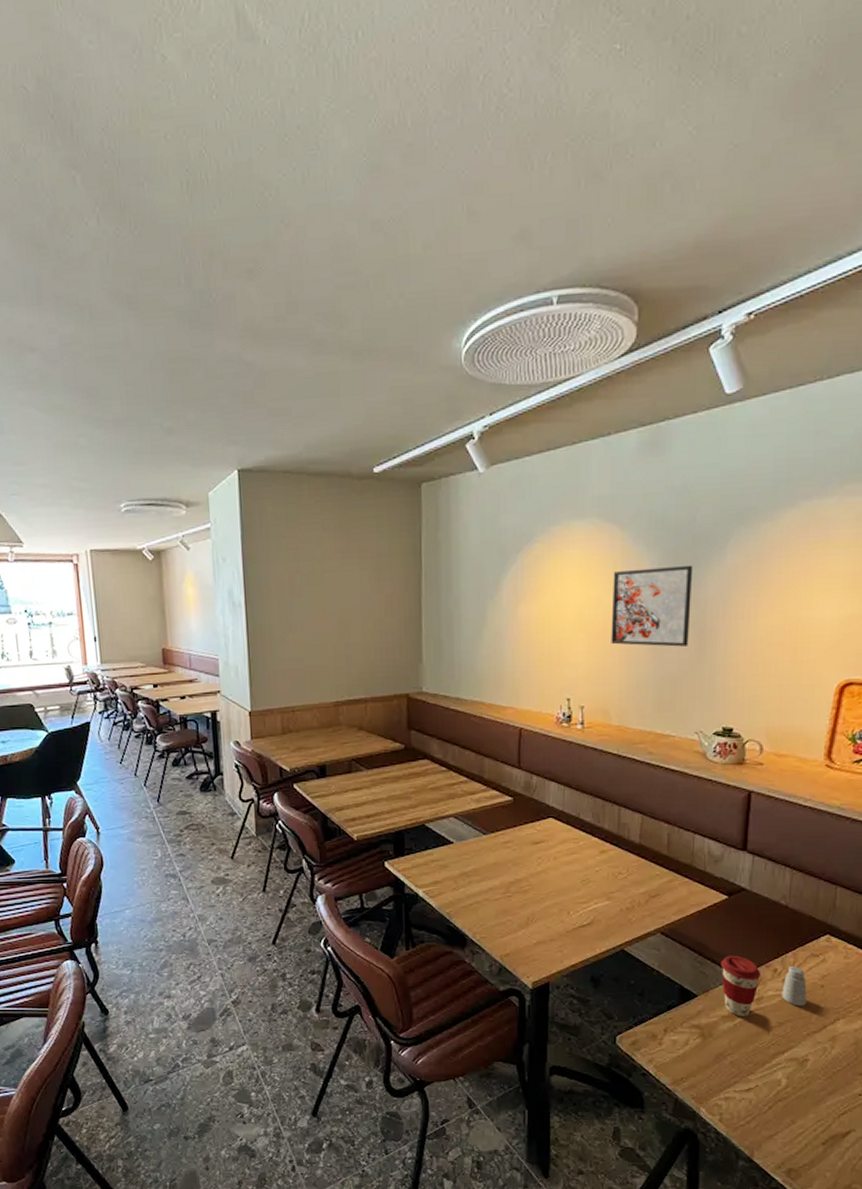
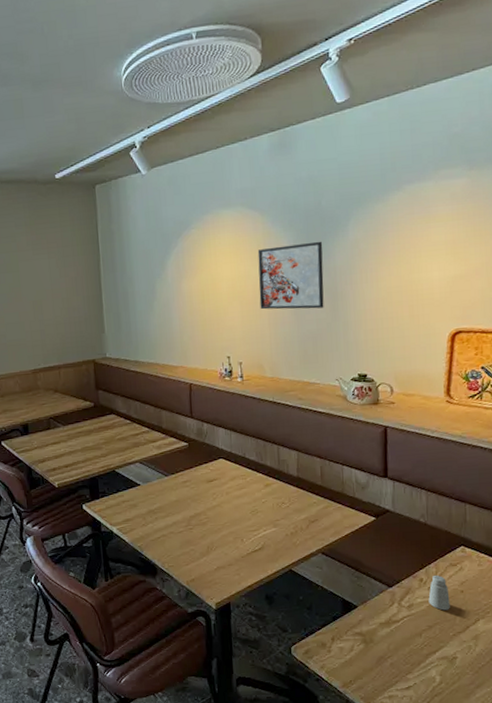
coffee cup: present [720,955,762,1017] -> none [374,569,410,623]

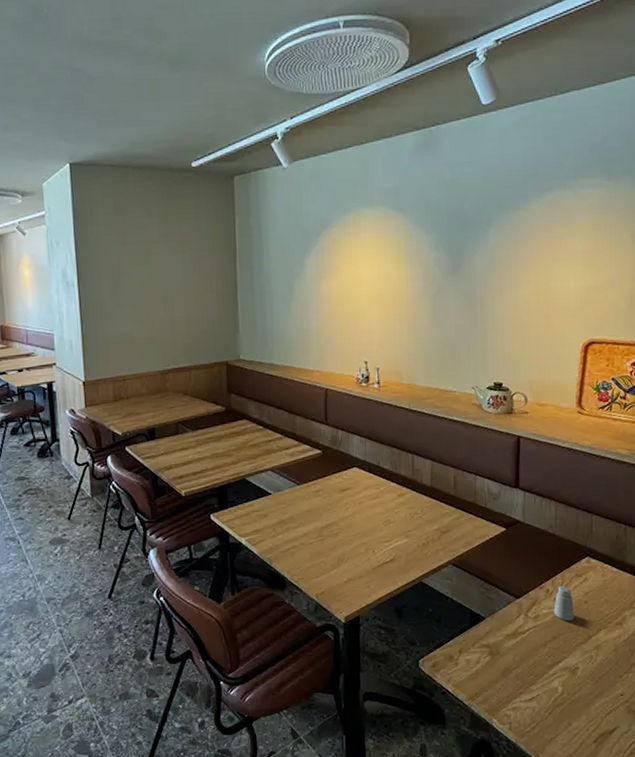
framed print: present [257,241,324,310] -> none [398,245,464,315]

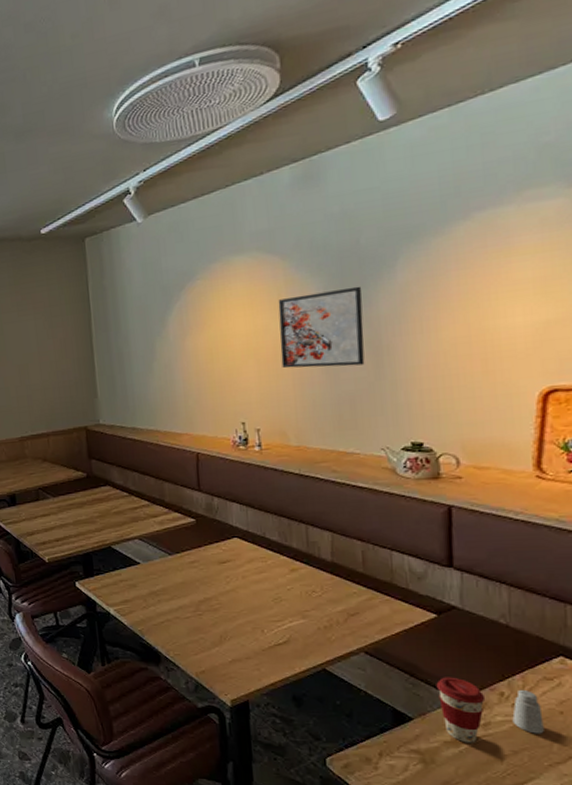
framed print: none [398,245,464,315] -> present [278,286,365,368]
coffee cup: none [503,580,537,635] -> present [436,677,486,743]

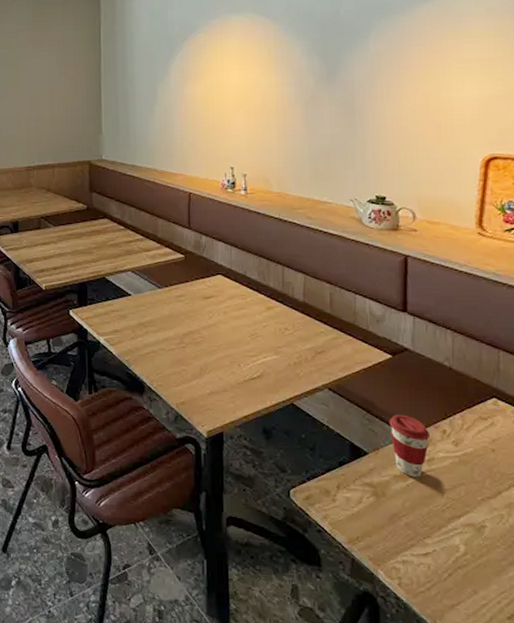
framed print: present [278,286,365,368] -> none [268,52,340,123]
saltshaker: present [512,689,544,734] -> none [452,427,479,470]

